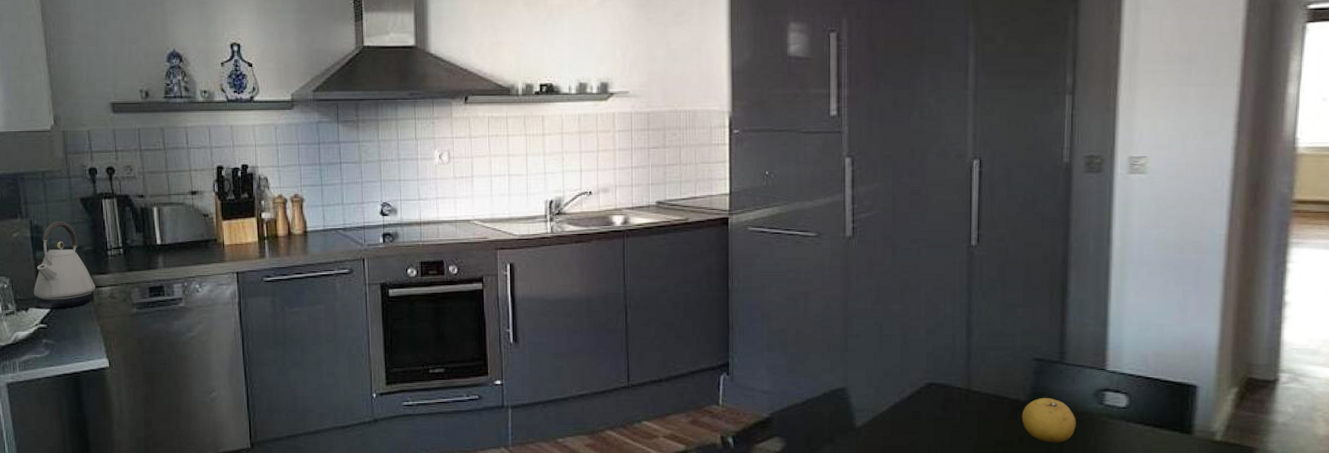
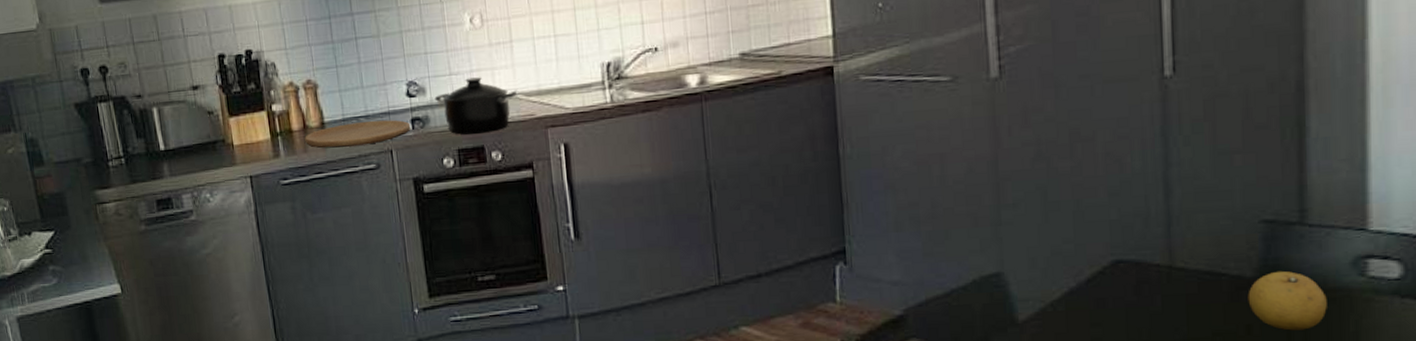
kettle: present [33,221,96,310] -> none [34,131,99,232]
cutting board: none [289,232,381,254] -> present [305,119,410,149]
saucepan: none [404,204,475,250] -> present [434,77,518,135]

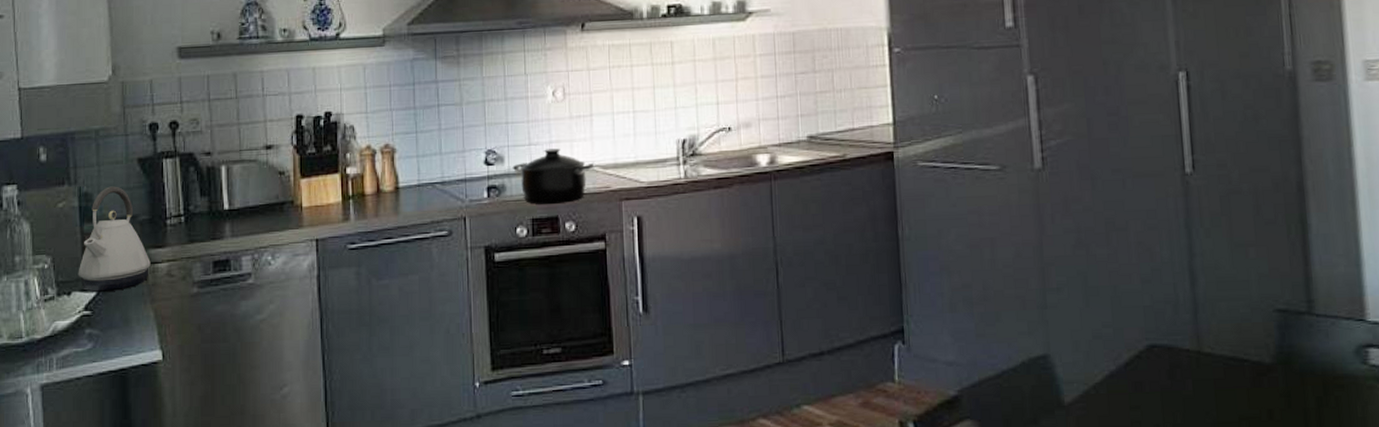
kettle: none [34,131,99,232] -> present [78,186,151,293]
cutting board: present [305,119,410,149] -> none [377,187,485,214]
fruit: present [1248,270,1327,331] -> none [1267,358,1337,416]

